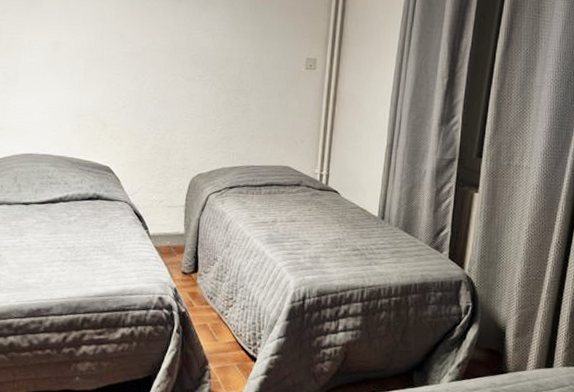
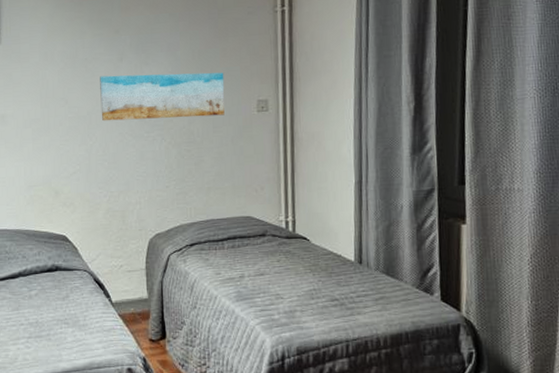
wall art: none [155,15,278,69] -> present [100,72,225,121]

